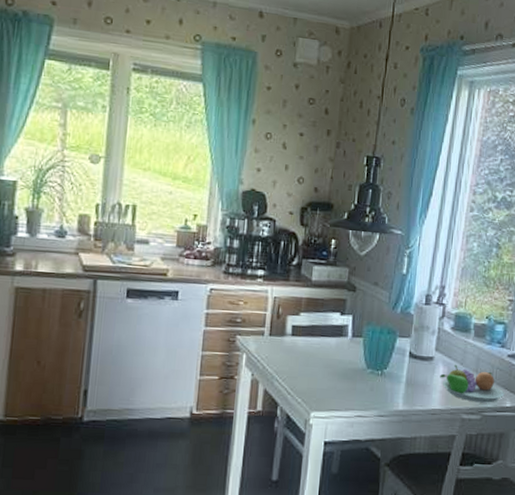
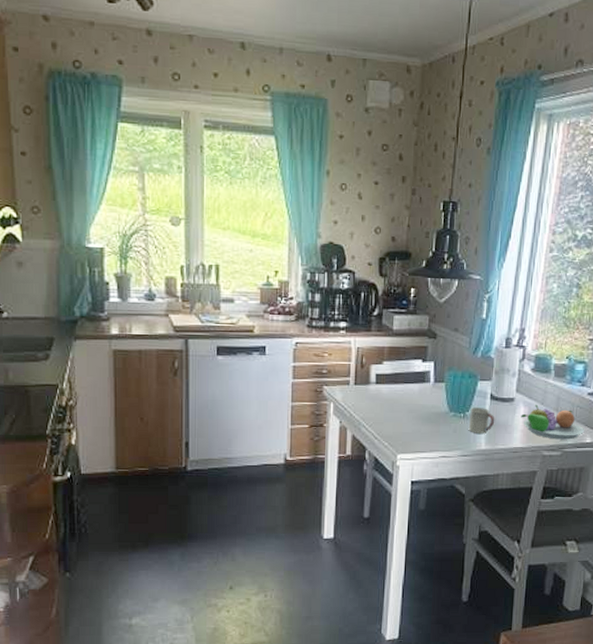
cup: none [385,365,414,393] -> present [468,407,495,434]

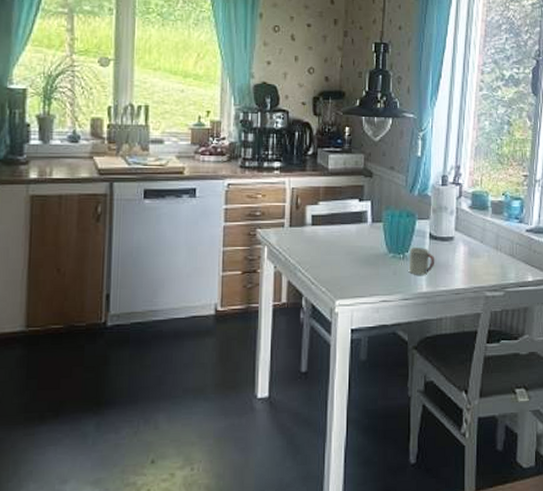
fruit bowl: present [521,404,585,440] -> none [461,243,526,279]

